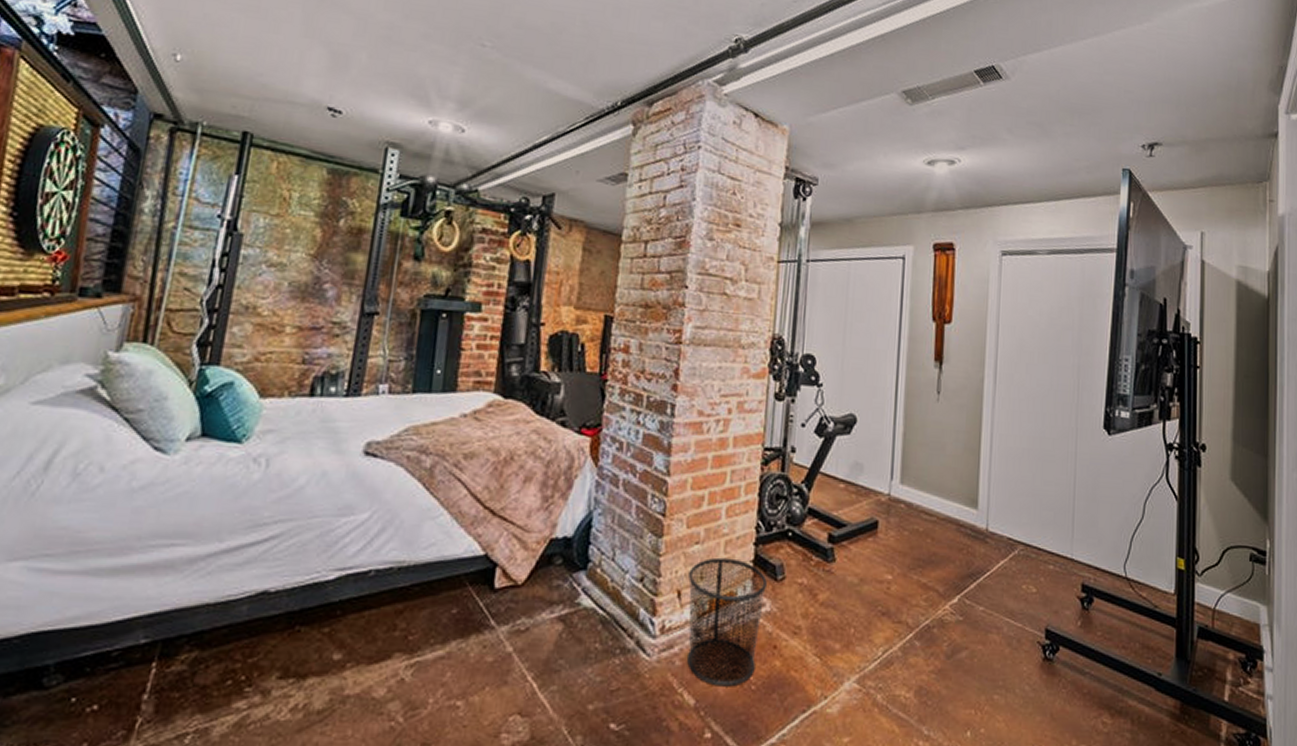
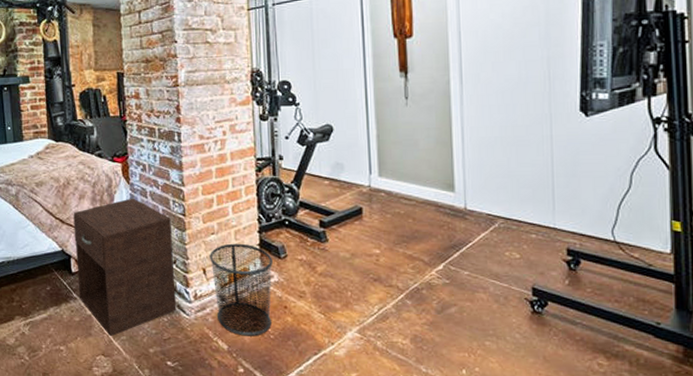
nightstand: none [498,486,646,687] -> present [73,198,177,337]

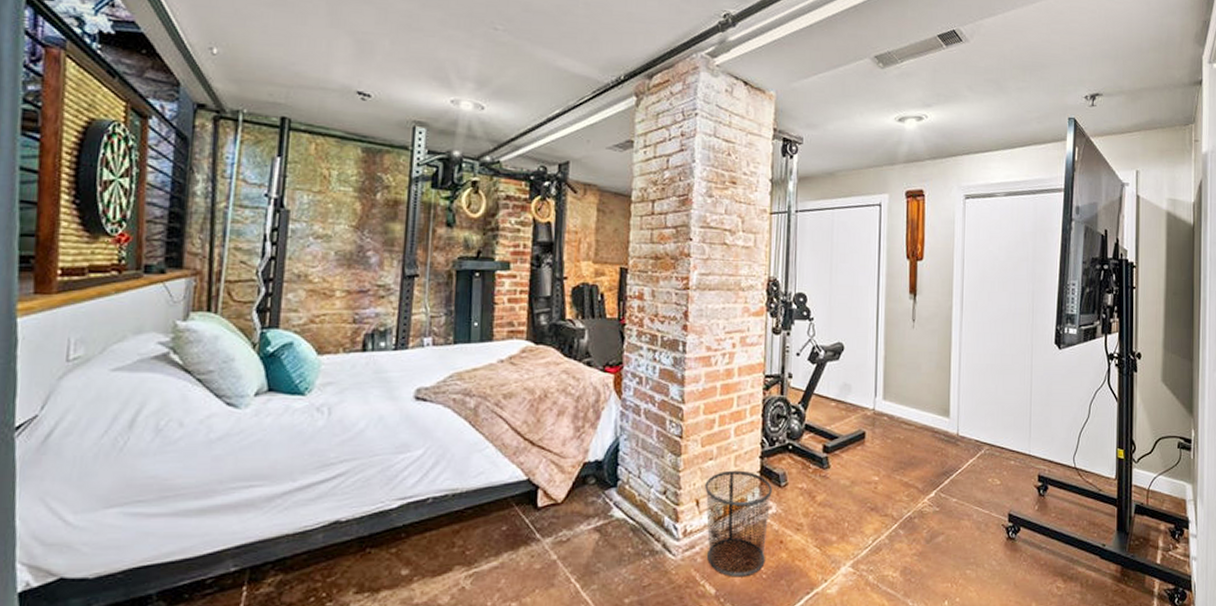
nightstand: present [73,198,177,337] -> none [543,416,665,587]

